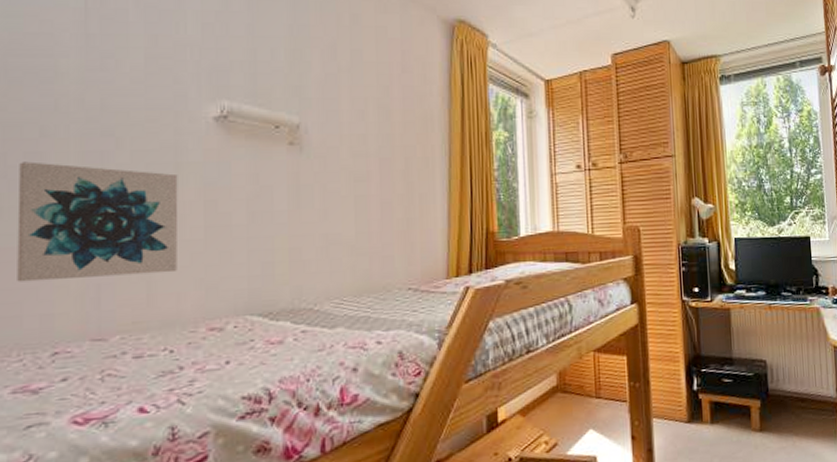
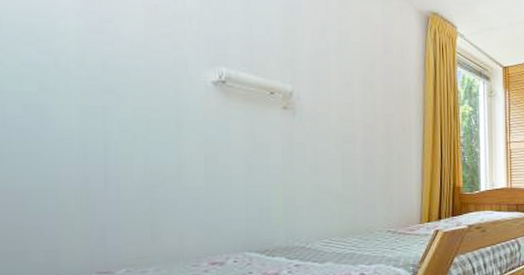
wall art: present [17,161,178,282] -> none [18,113,180,222]

